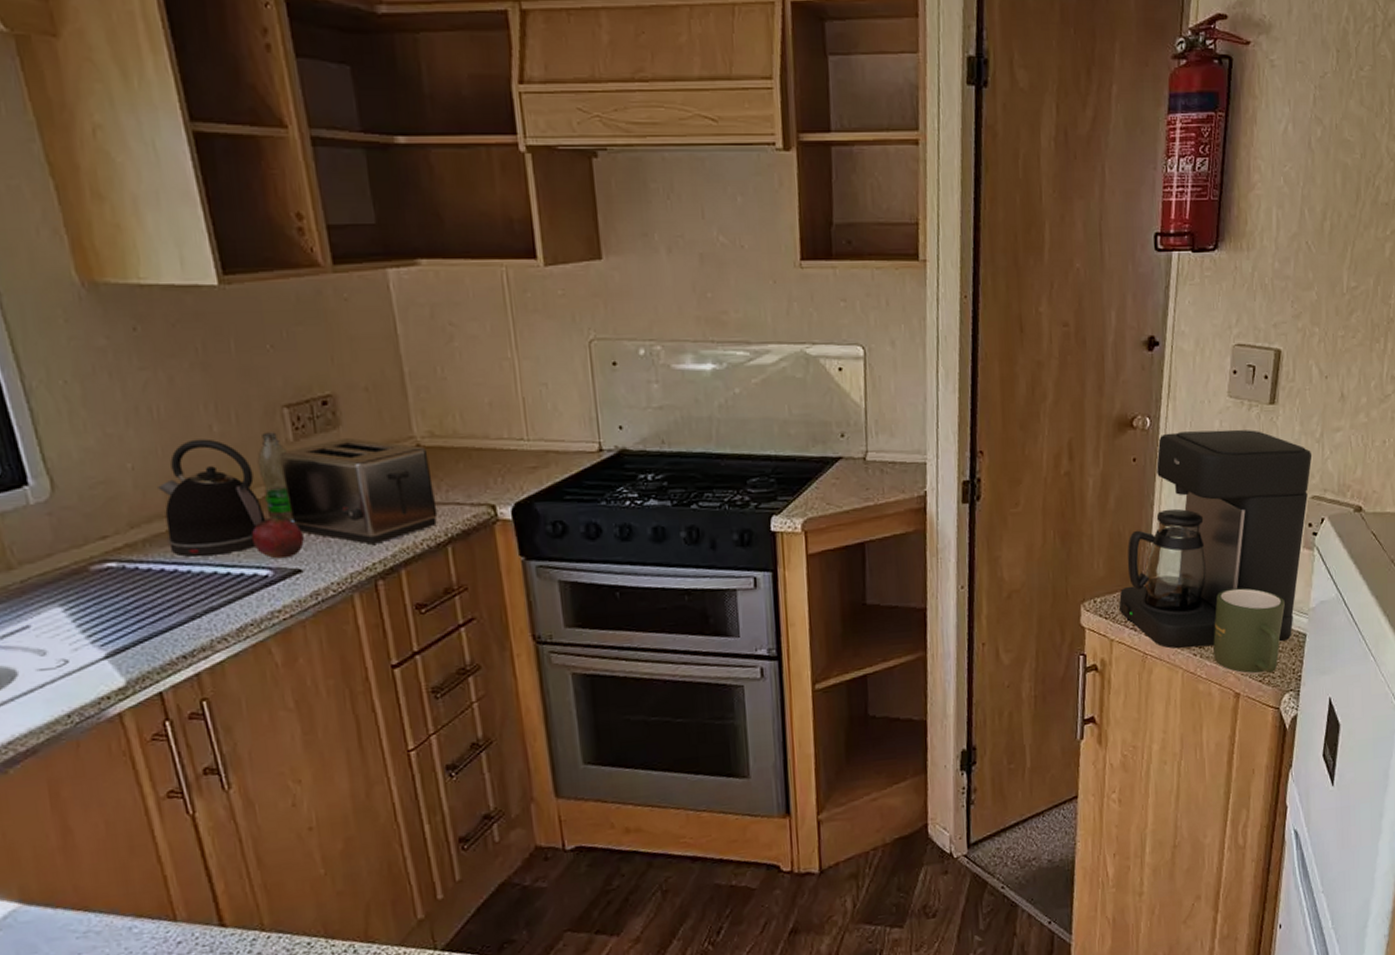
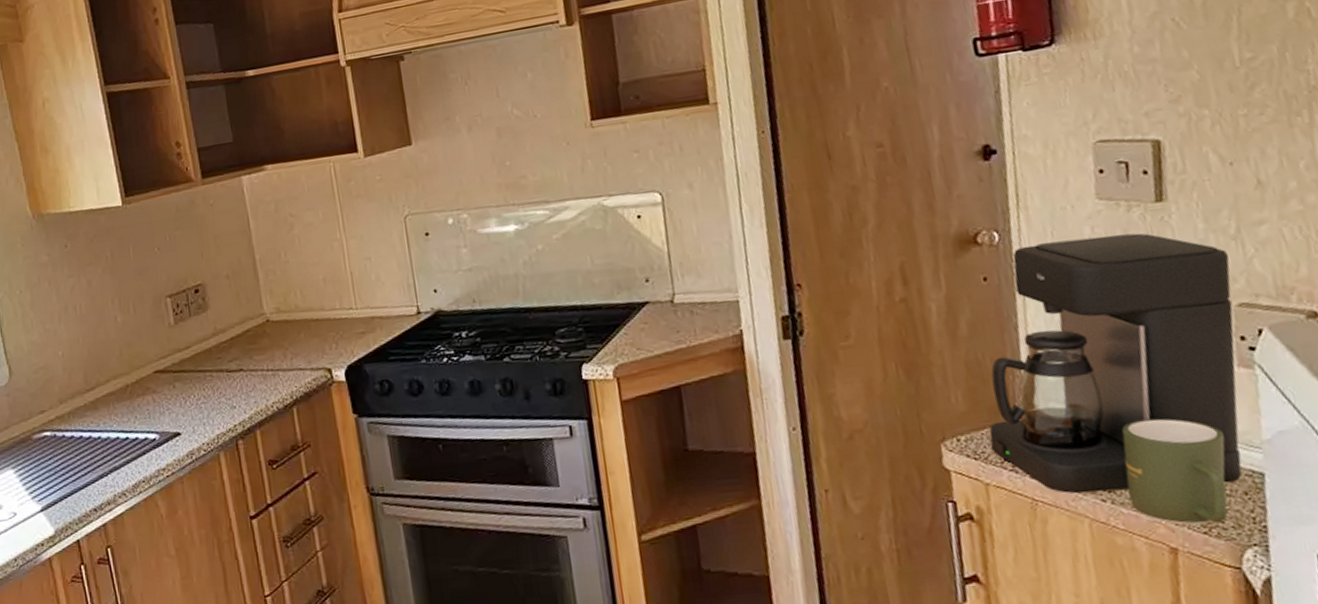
kettle: present [158,439,266,557] -> none [79,327,154,425]
fruit: present [251,514,304,559] -> none [143,386,182,425]
bottle: present [257,432,294,522] -> none [148,318,175,393]
toaster: present [279,437,438,545] -> none [164,318,285,409]

